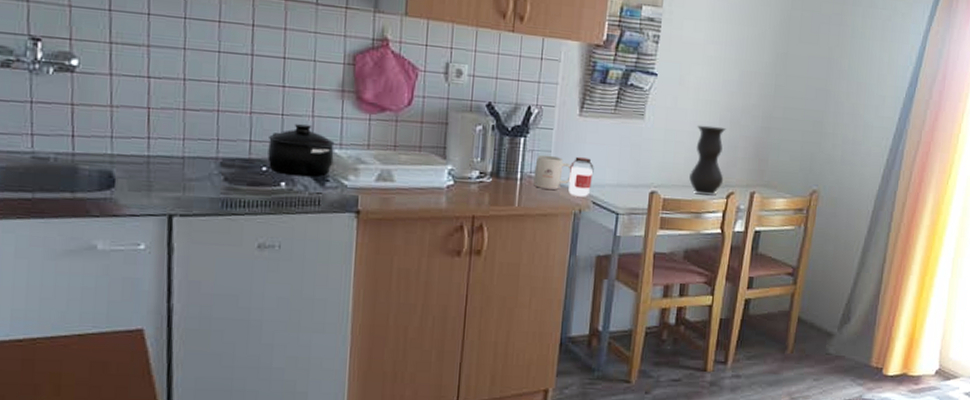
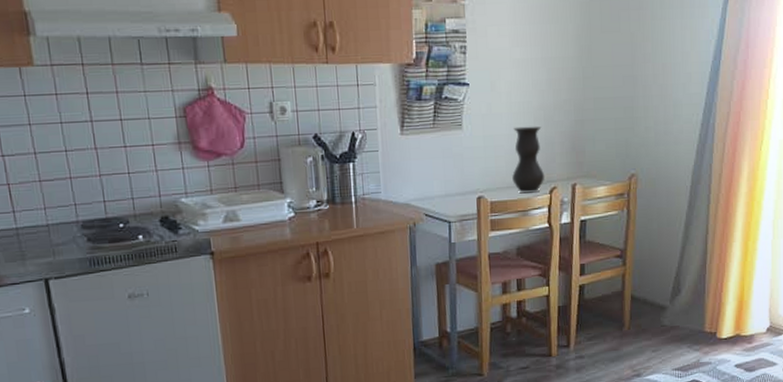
saucepan: present [267,123,335,177] -> none [120,178,182,228]
mug: present [533,154,572,191] -> none [366,176,402,209]
jar: present [568,156,594,197] -> none [399,173,422,211]

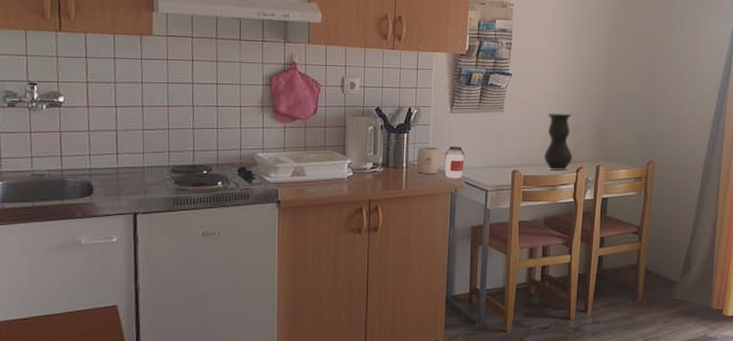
mug: none [366,176,402,209] -> present [417,146,447,175]
jar: none [399,173,422,211] -> present [445,145,465,179]

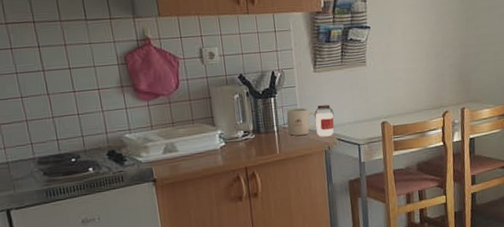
vase: present [544,113,573,171] -> none [409,60,439,117]

